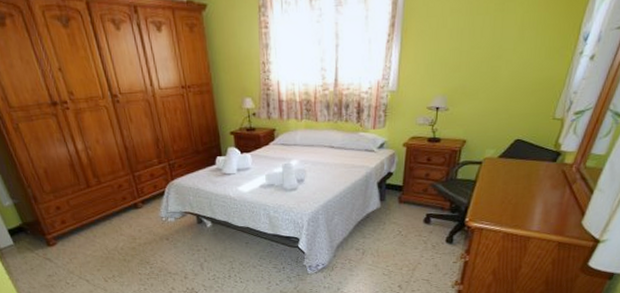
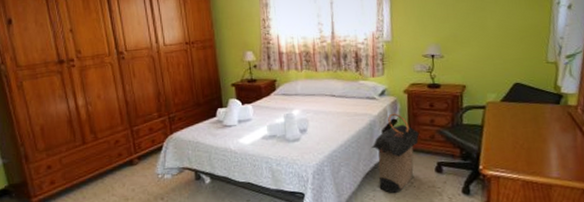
laundry hamper: none [366,166,413,240] -> present [372,113,419,193]

